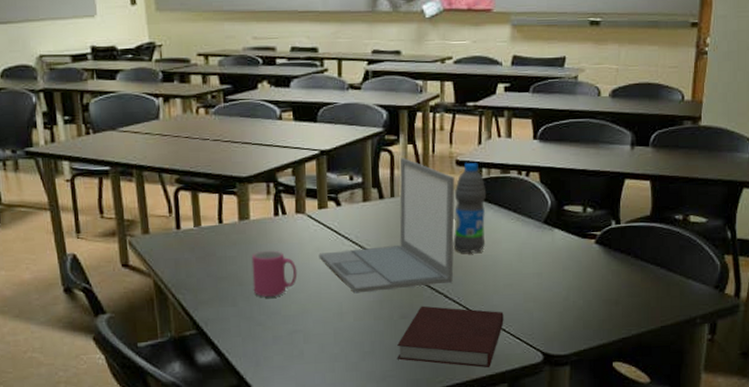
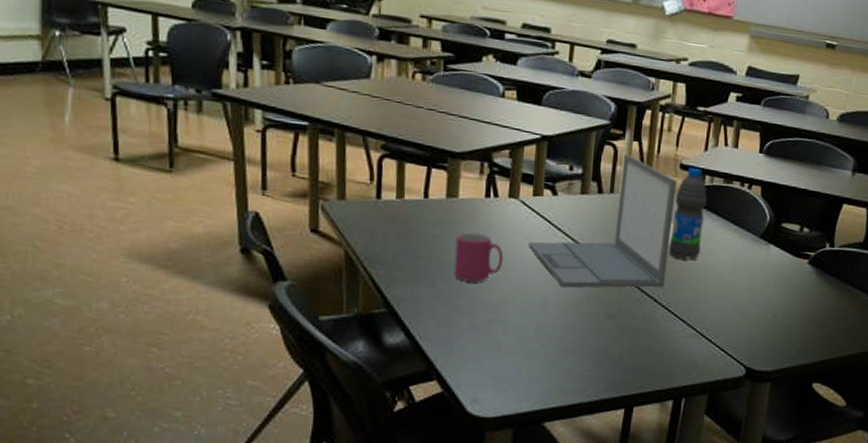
notebook: present [397,305,504,368] -> none [598,307,712,378]

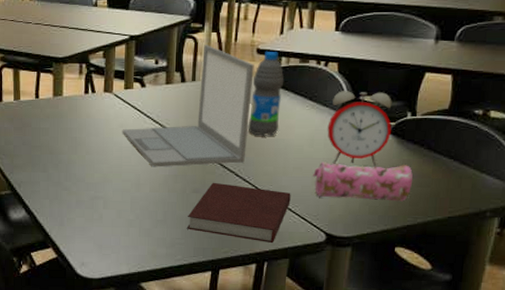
mug: present [454,232,504,282] -> none [62,124,102,165]
notebook: none [598,307,712,378] -> present [186,182,291,244]
pencil case: none [734,290,831,335] -> present [313,161,413,202]
alarm clock: none [749,216,812,299] -> present [327,91,392,168]

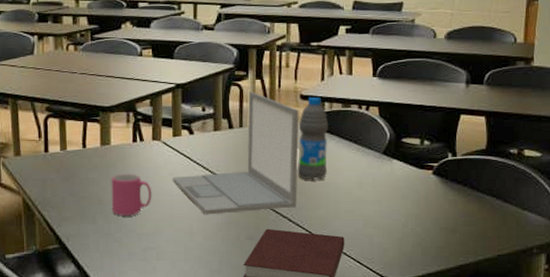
mug: none [62,124,102,165] -> present [111,173,152,216]
pencil case: present [313,161,413,202] -> none [364,204,461,242]
alarm clock: present [327,91,392,168] -> none [374,134,435,209]

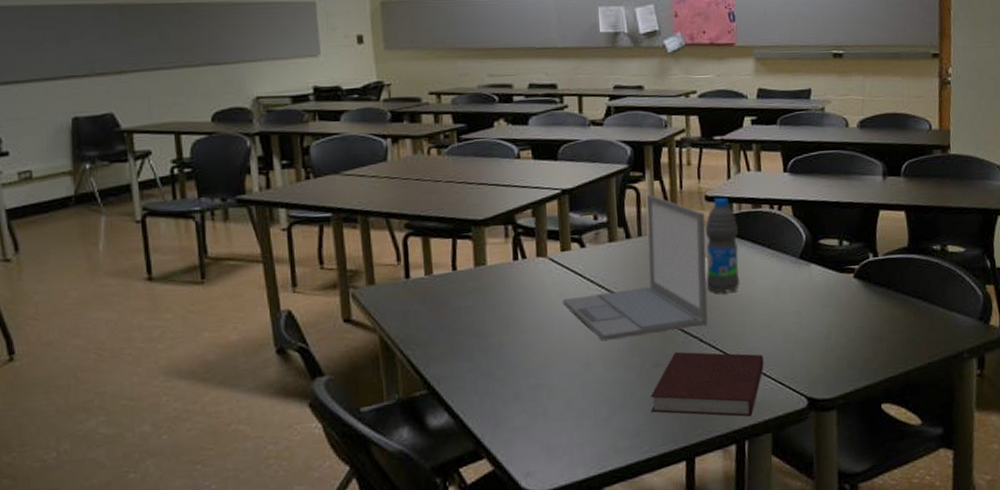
mug: present [111,173,152,216] -> none [489,297,540,349]

